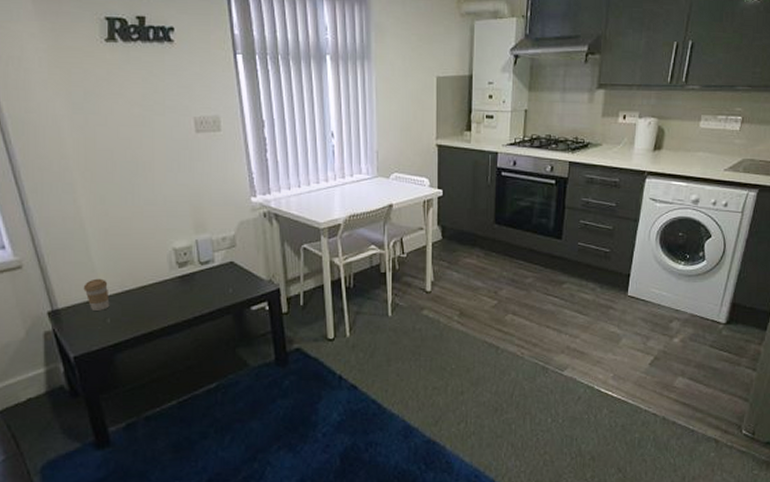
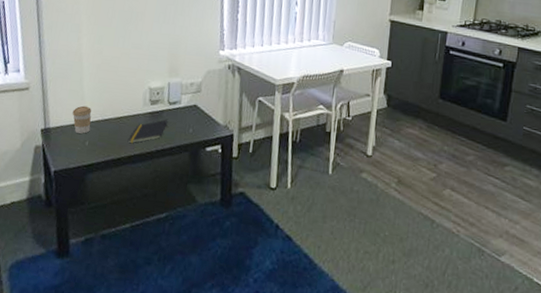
notepad: none [159,282,203,314] -> present [128,120,168,144]

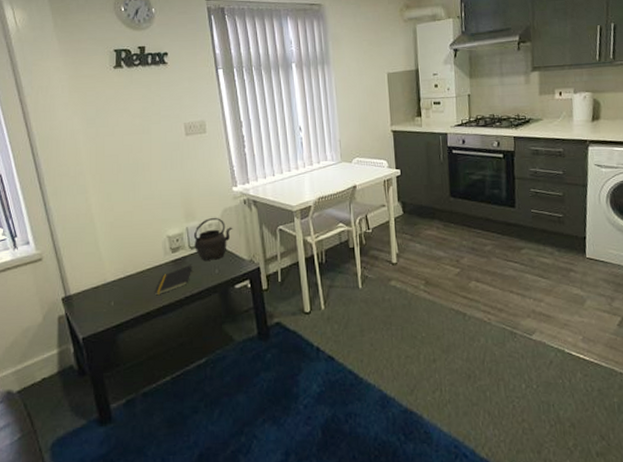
coffee cup: present [72,105,92,134] -> none [92,266,114,295]
kettle: none [173,76,214,120] -> present [193,217,233,261]

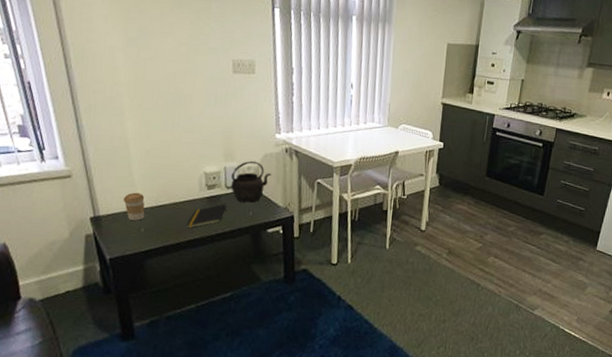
coffee cup: none [92,266,114,295] -> present [123,192,145,221]

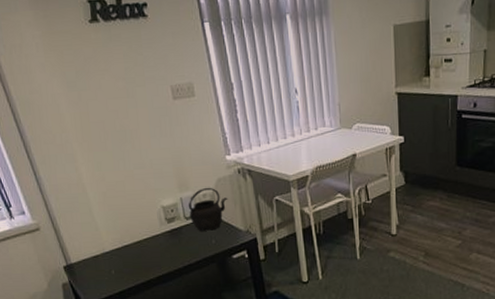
coffee cup: present [123,192,145,221] -> none [90,236,113,264]
notepad: present [187,204,227,229] -> none [153,235,189,265]

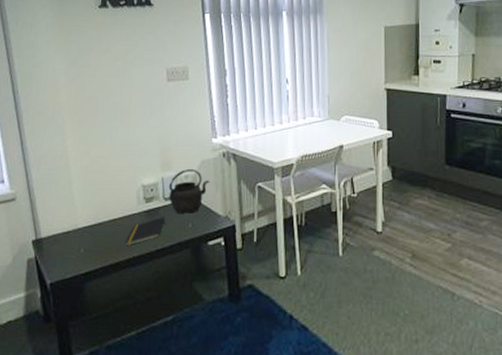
notepad: none [153,235,189,265] -> present [126,217,166,246]

